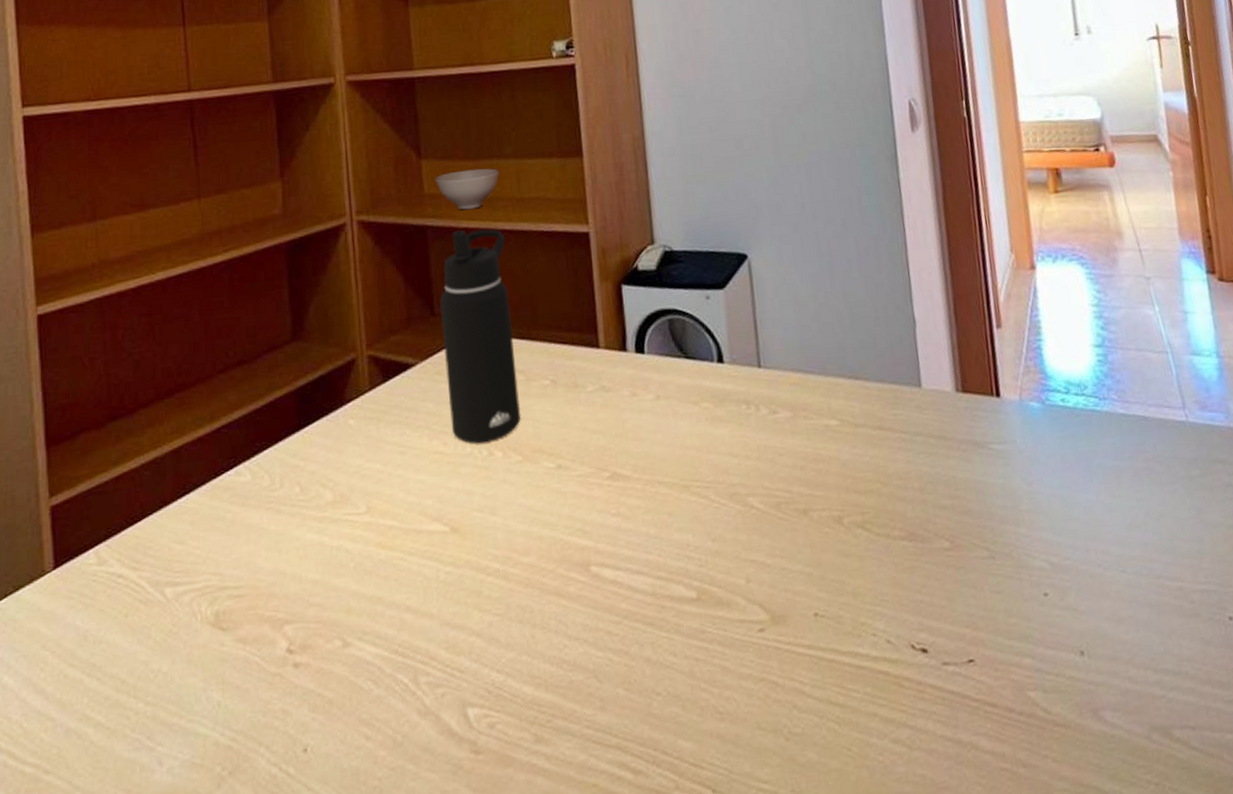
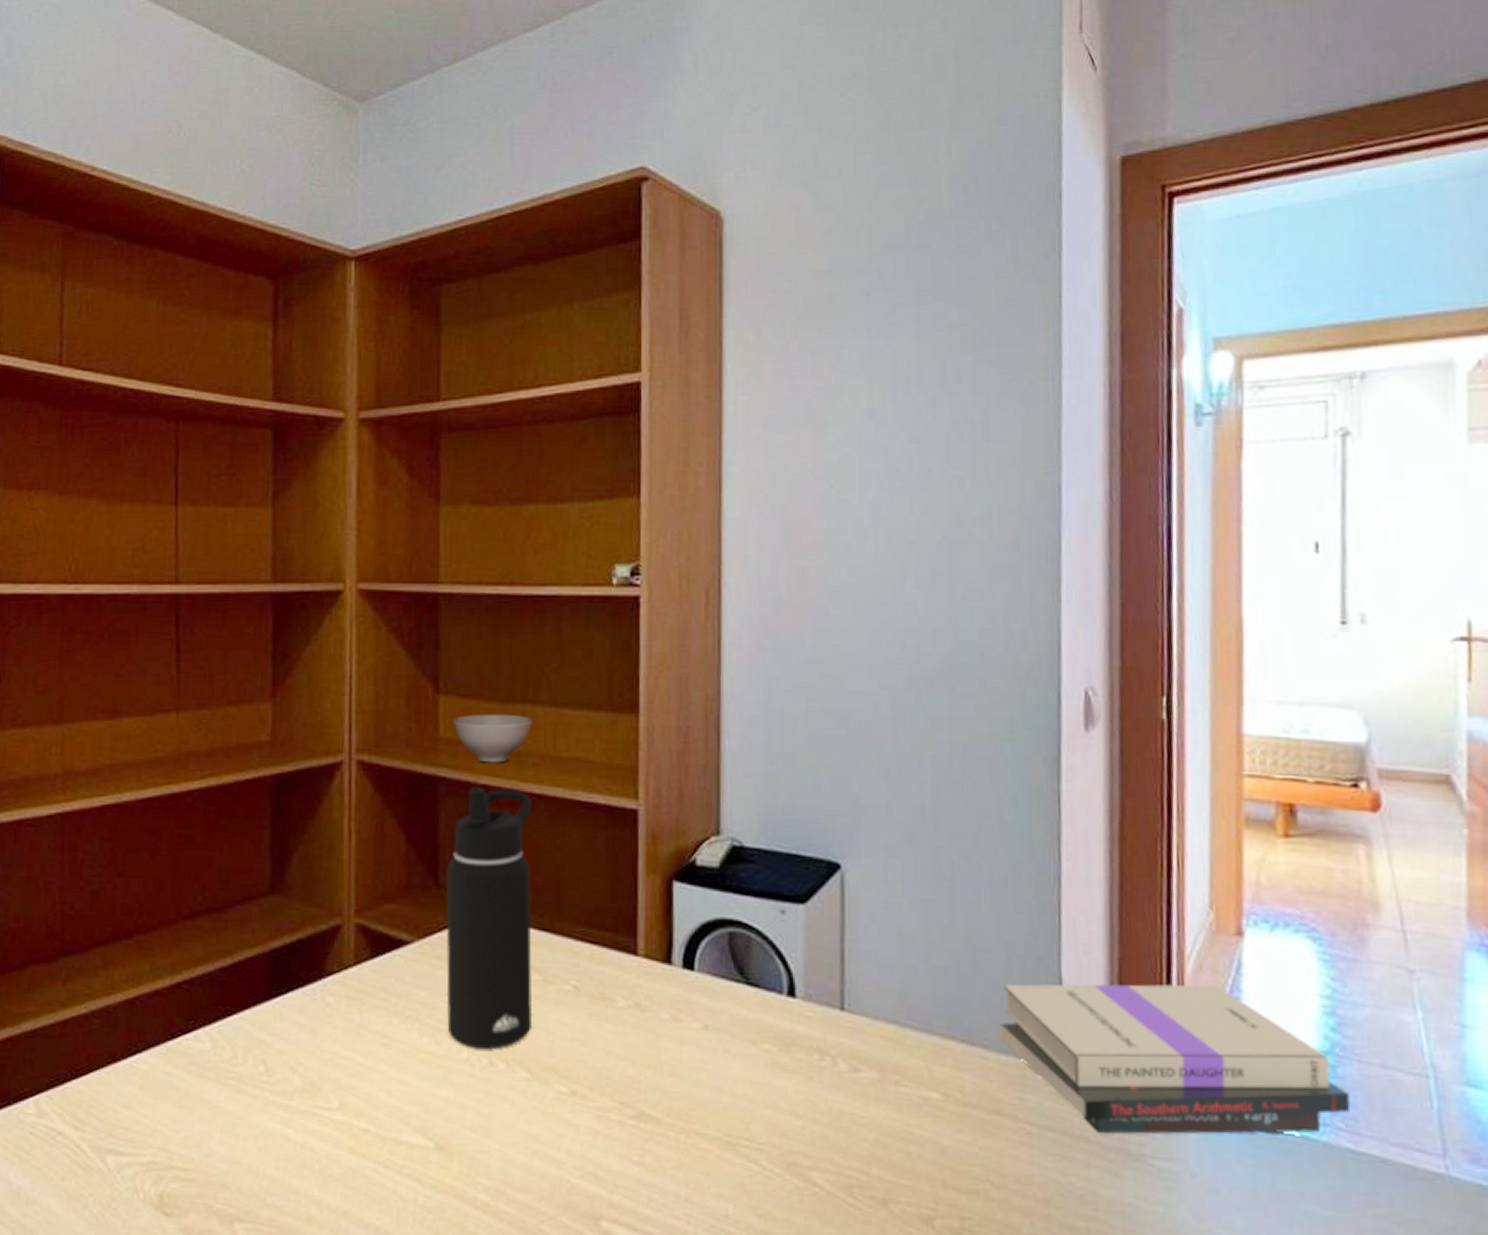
books: none [874,307,1120,431] -> present [999,984,1351,1134]

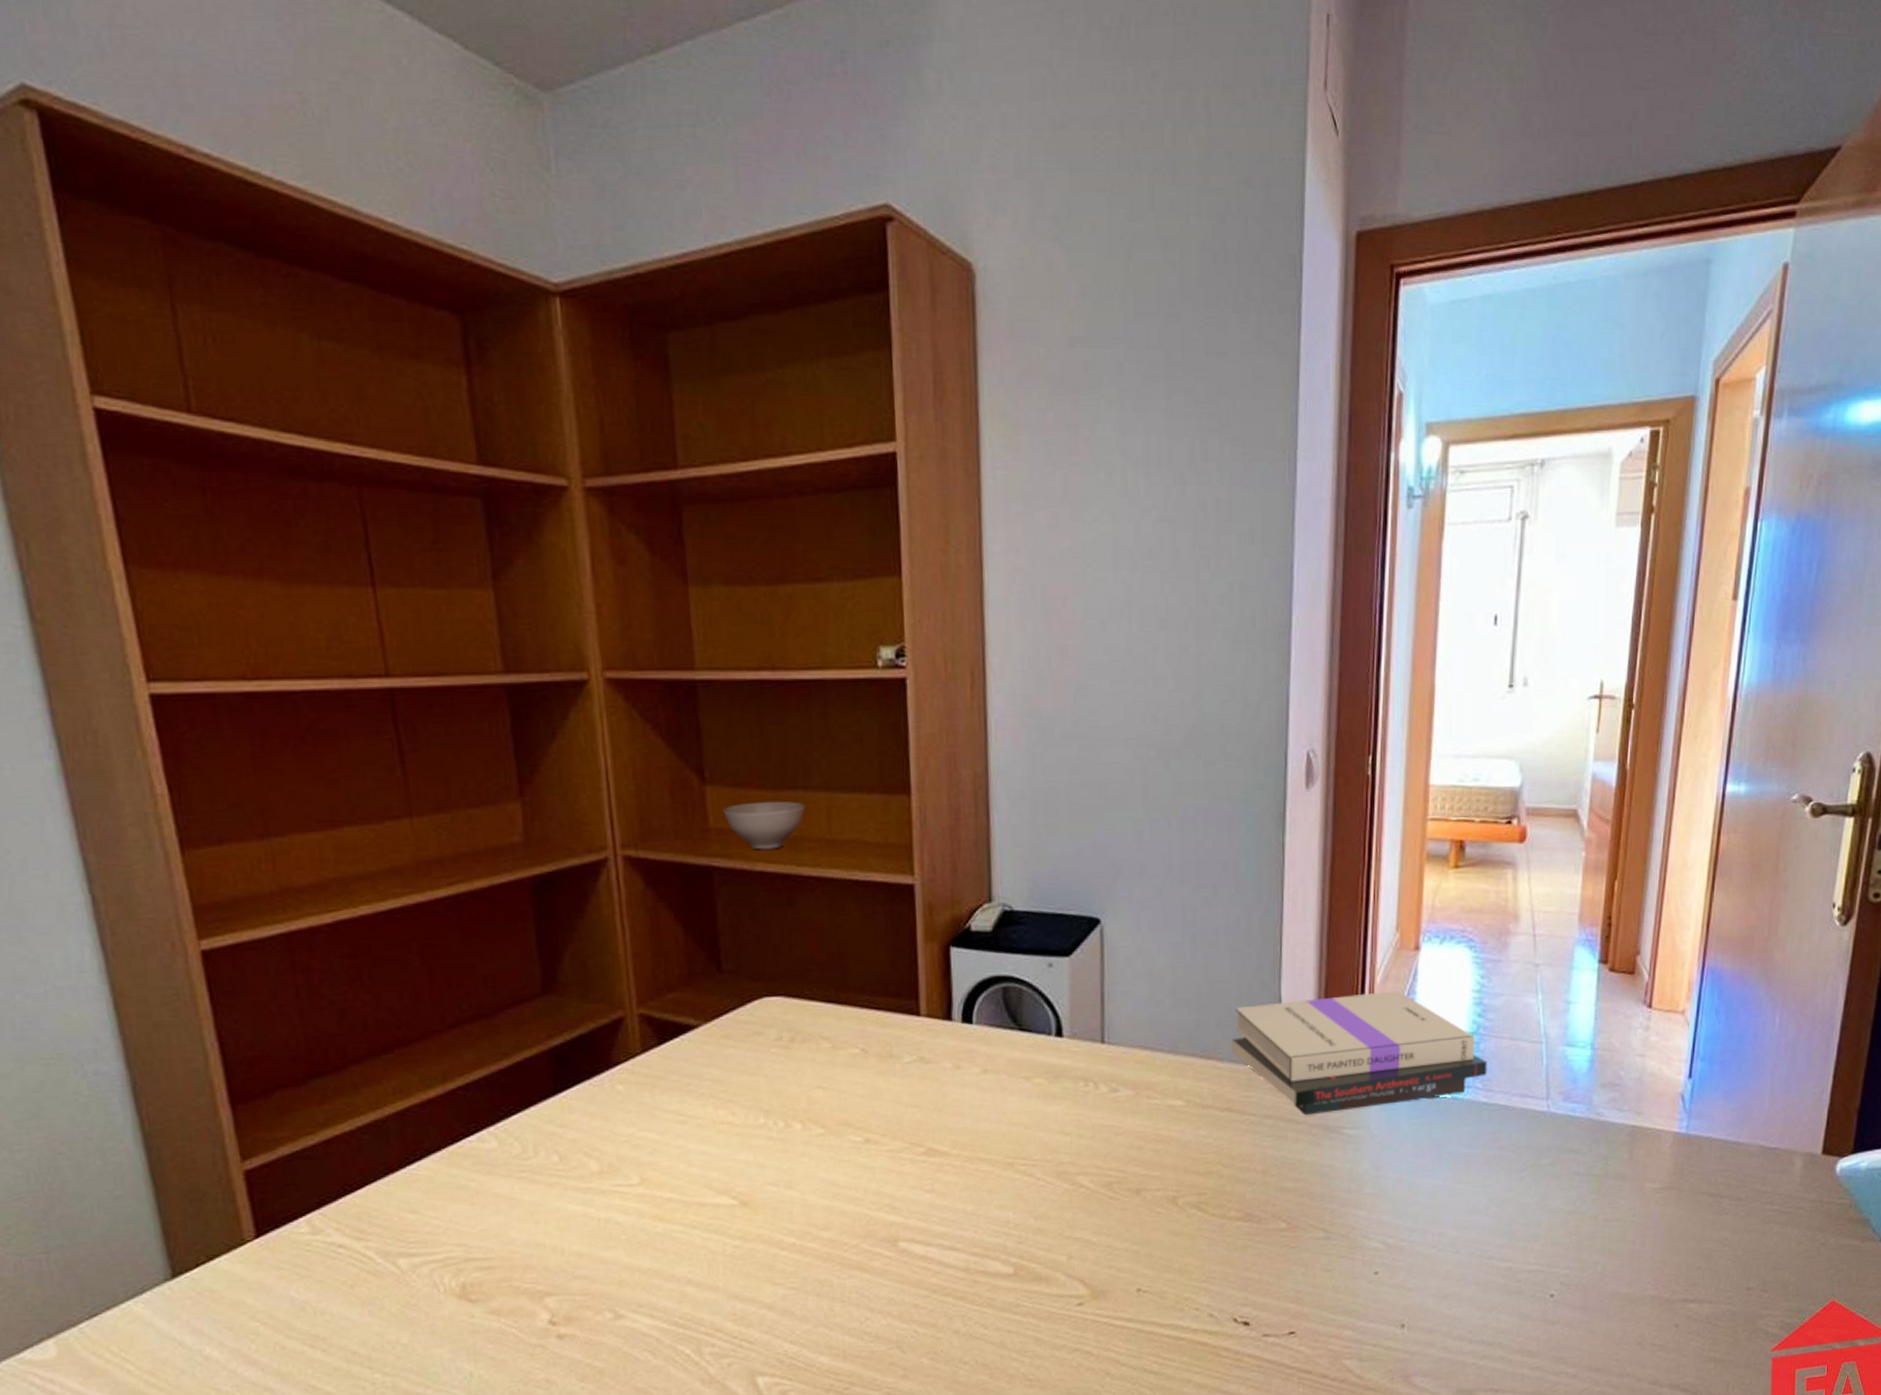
water bottle: present [445,788,533,1049] -> none [728,874,825,1114]

